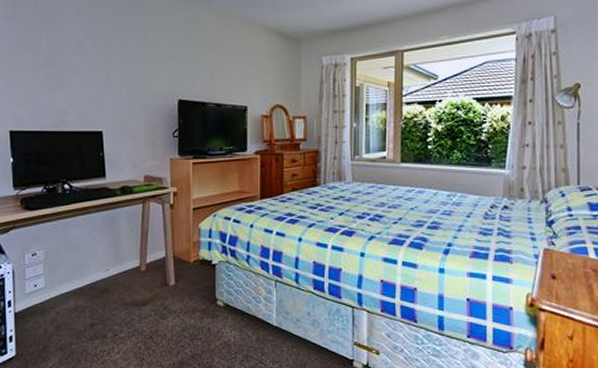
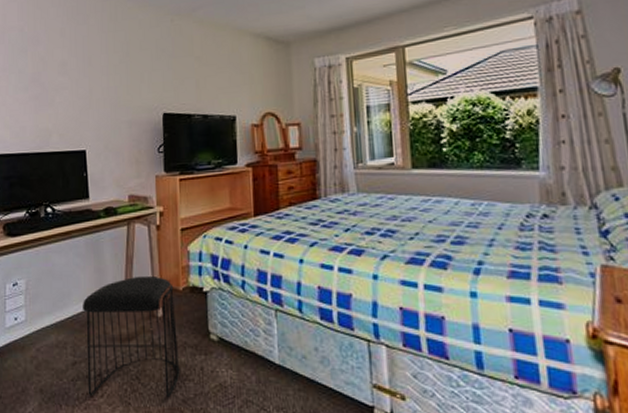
stool: none [100,249,189,354] -> present [83,275,180,398]

